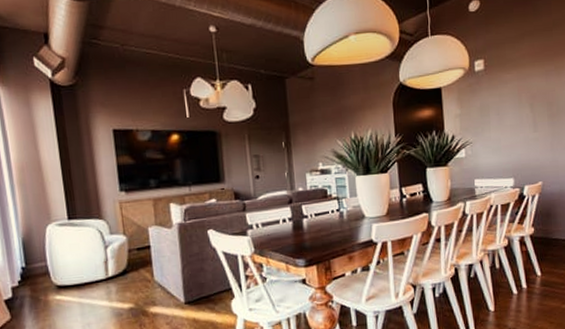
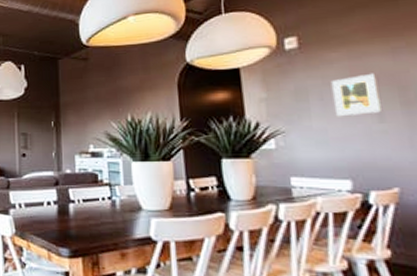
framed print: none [505,92,536,129] -> present [330,73,382,117]

